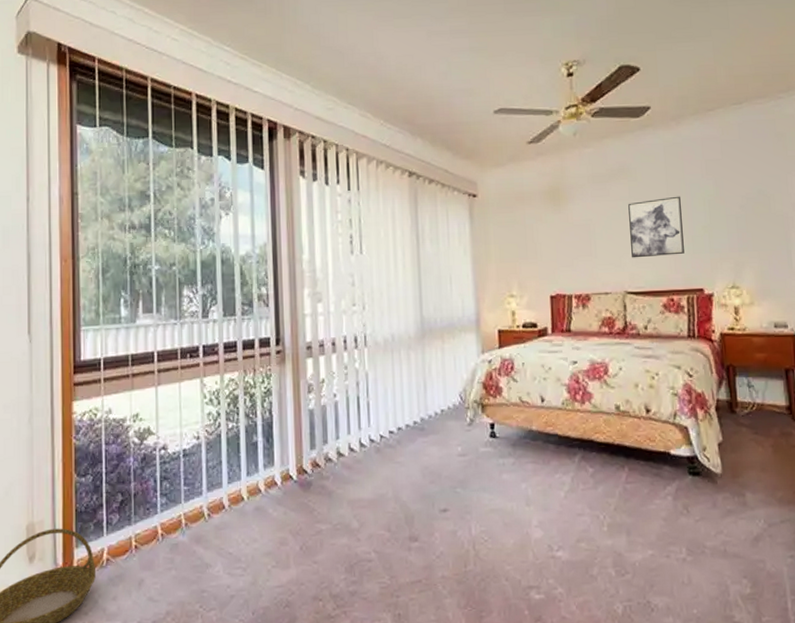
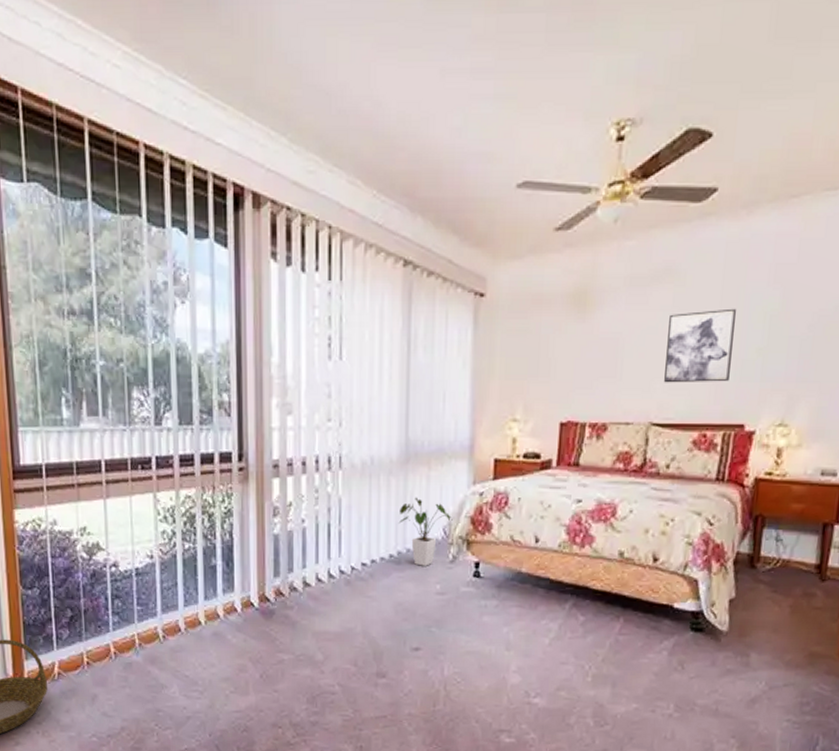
house plant: none [419,368,467,430] -> present [398,497,453,566]

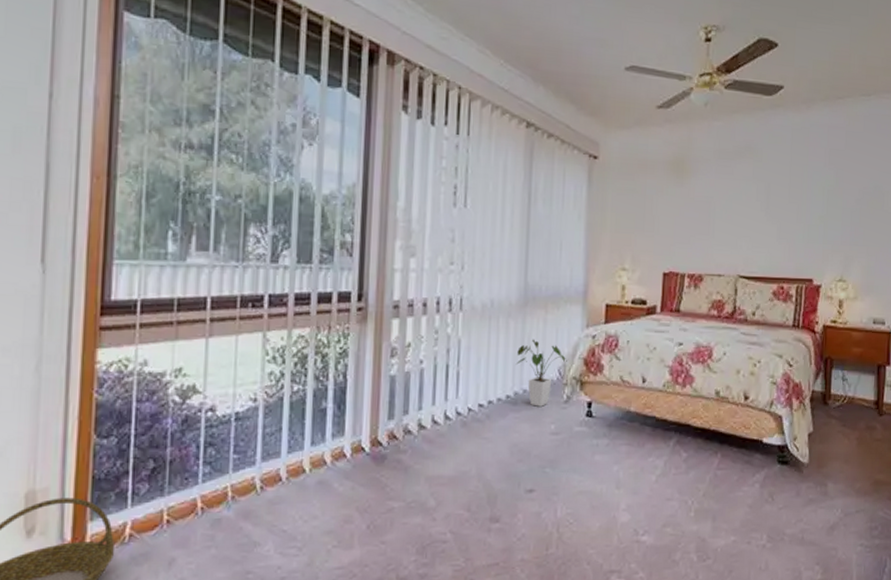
wall art: present [664,308,736,383] -> none [748,182,802,243]

